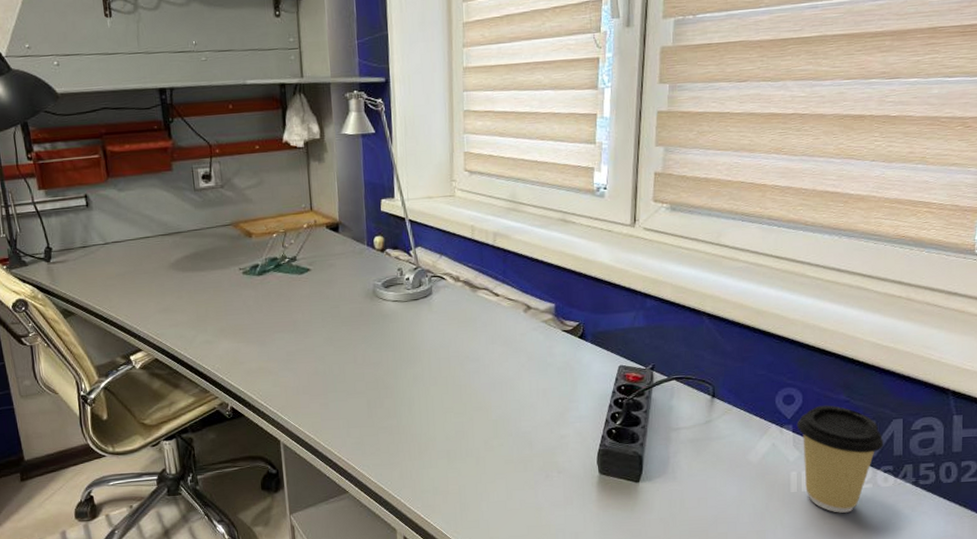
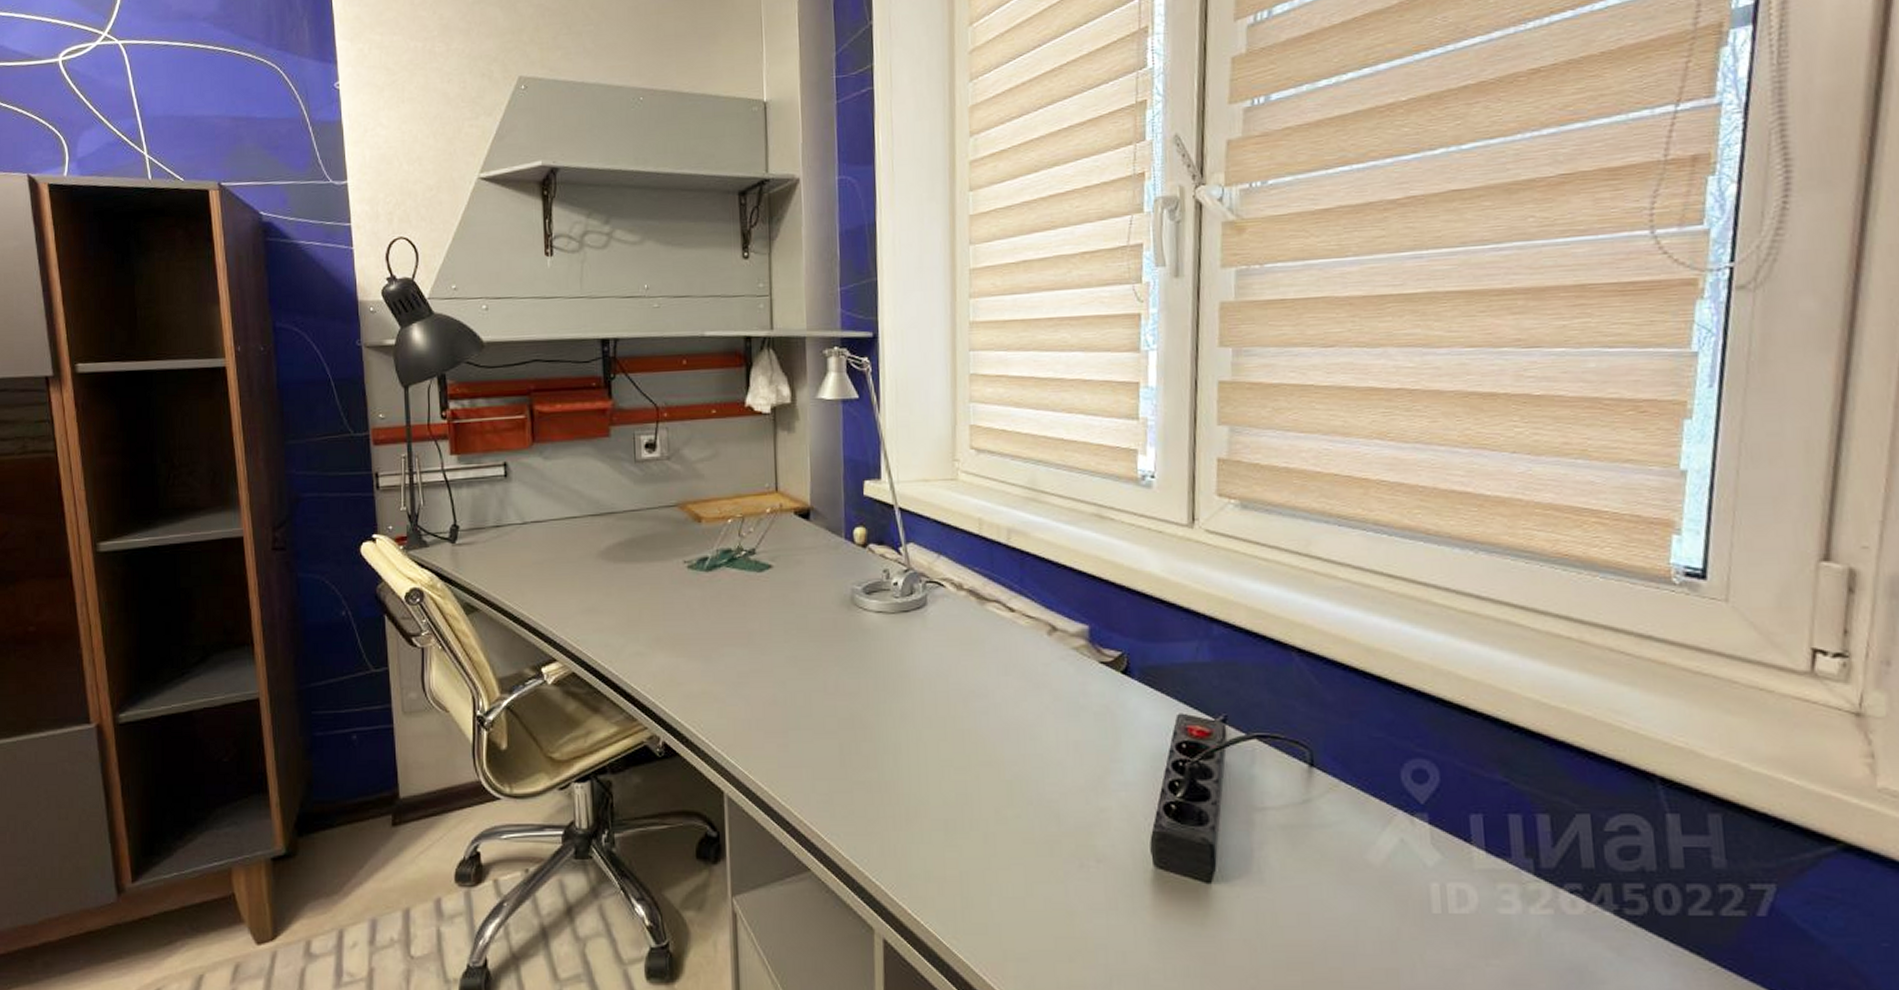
coffee cup: present [796,405,884,513] -> none [1434,787,1566,950]

